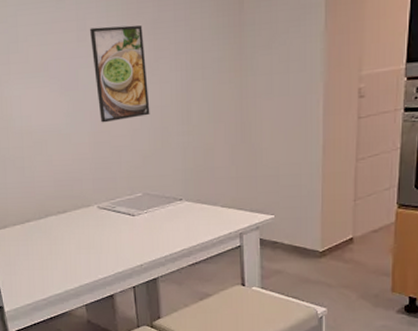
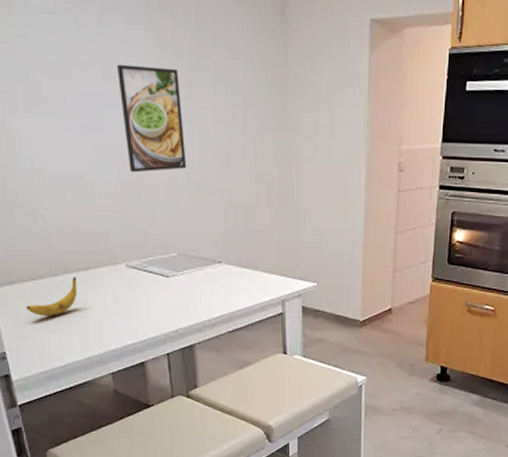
banana: none [16,219,57,255] -> present [26,277,78,316]

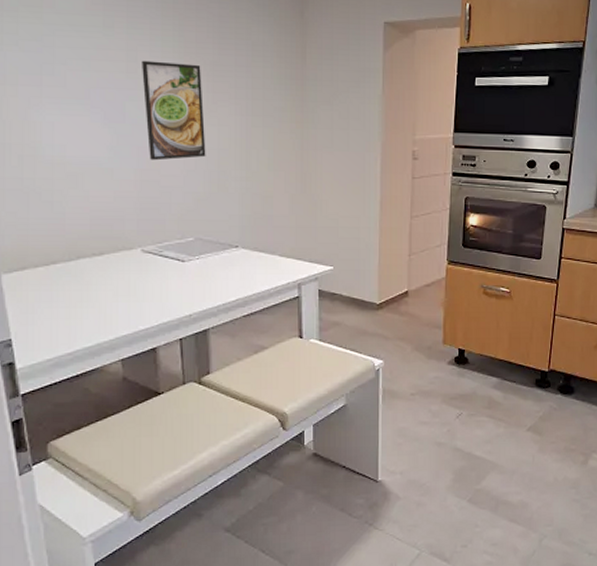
banana: present [26,277,78,316] -> none [36,262,91,302]

